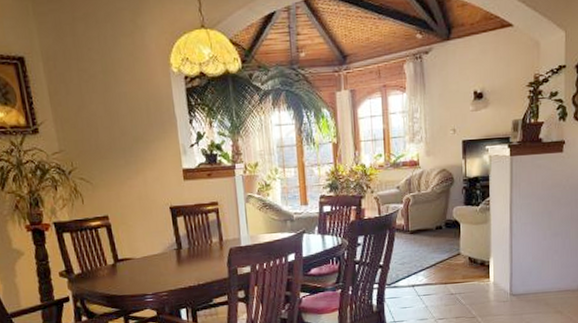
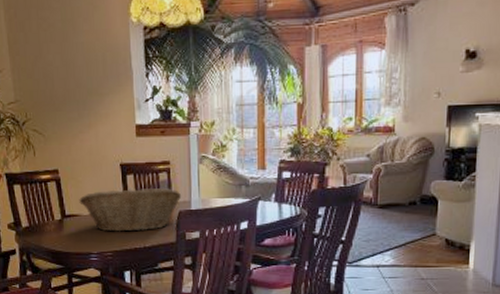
fruit basket: none [131,227,232,272] -> present [79,188,182,232]

